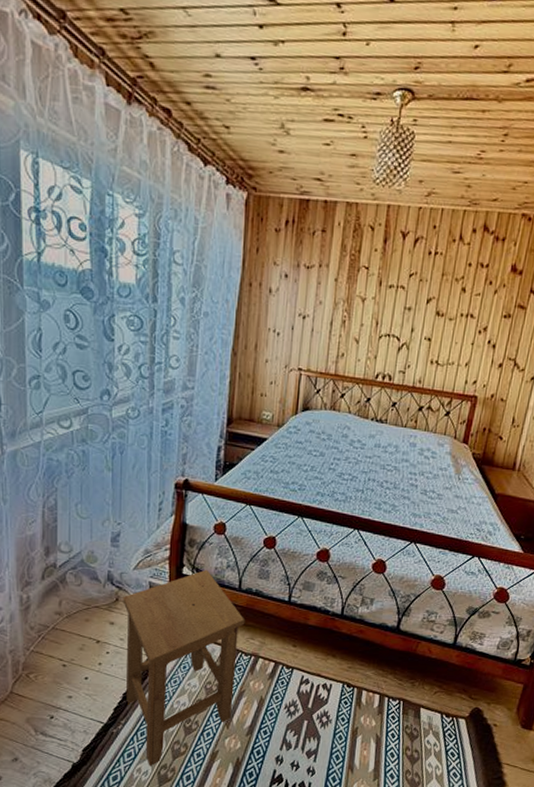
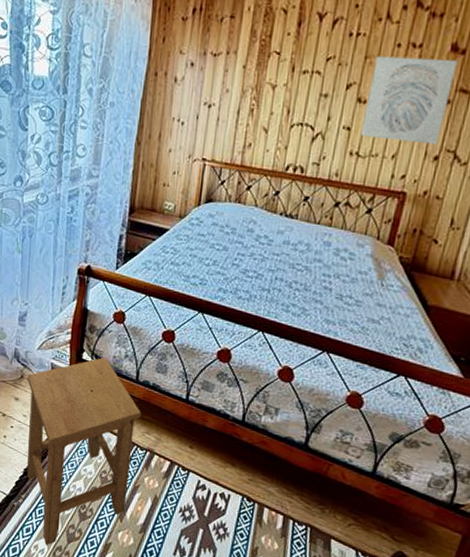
wall art: none [439,273,517,354] -> present [360,56,458,145]

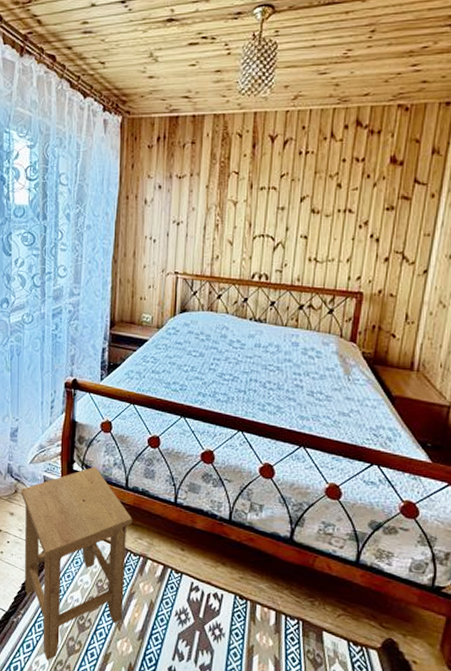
wall art: present [360,56,458,145] -> none [316,170,397,247]

